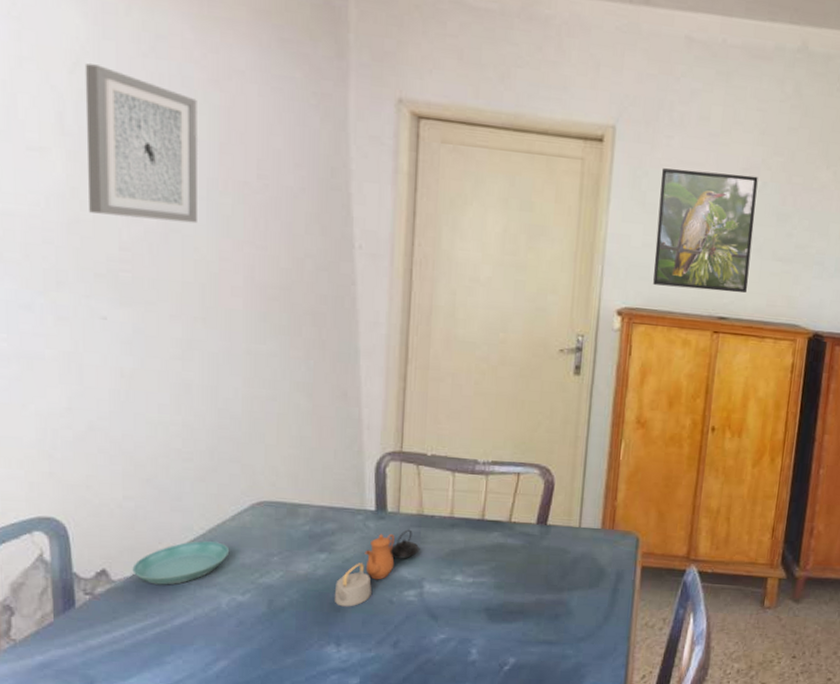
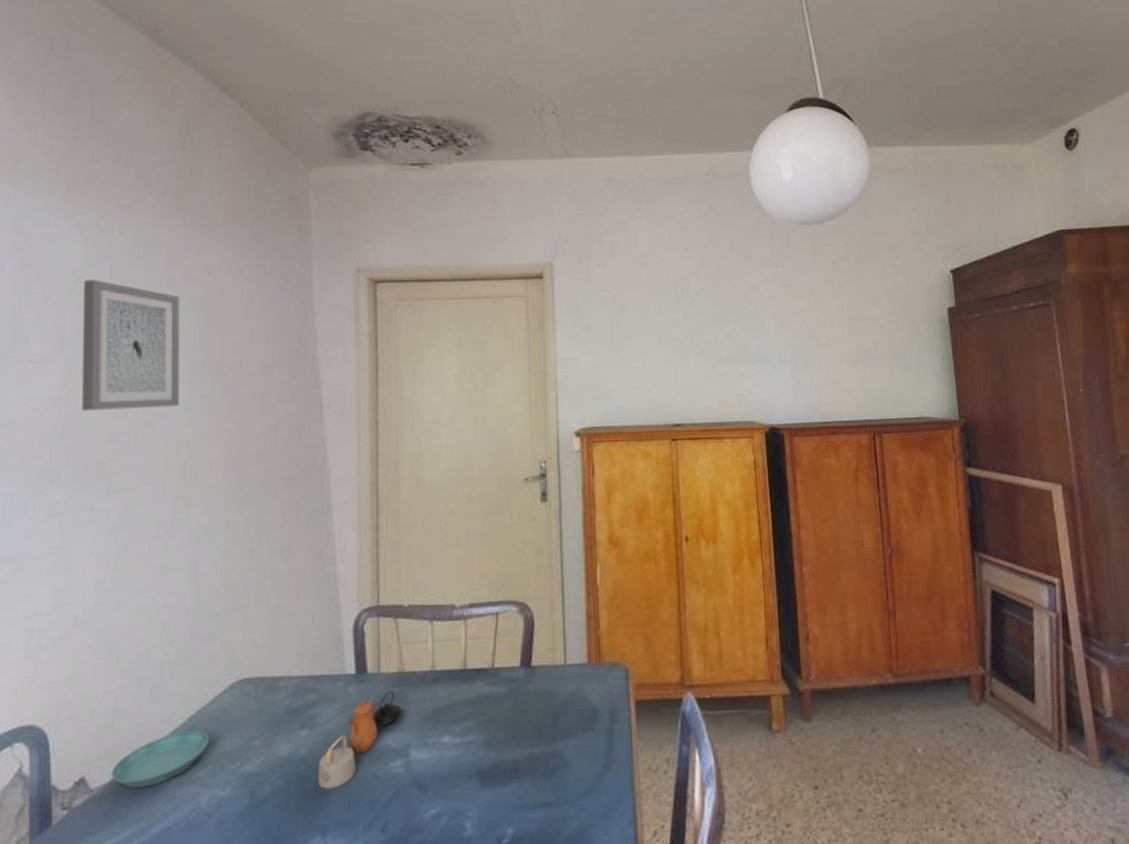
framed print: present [653,168,758,293] -> none [600,288,698,402]

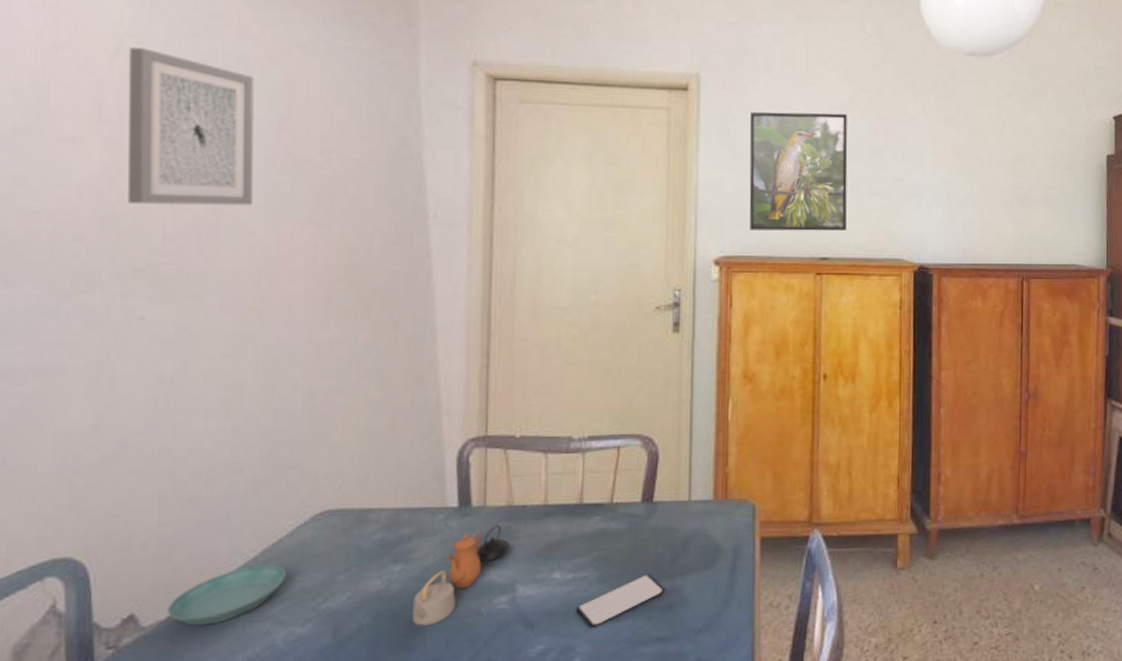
smartphone: none [464,738,547,791] -> present [575,574,665,627]
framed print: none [600,288,698,402] -> present [749,111,848,232]

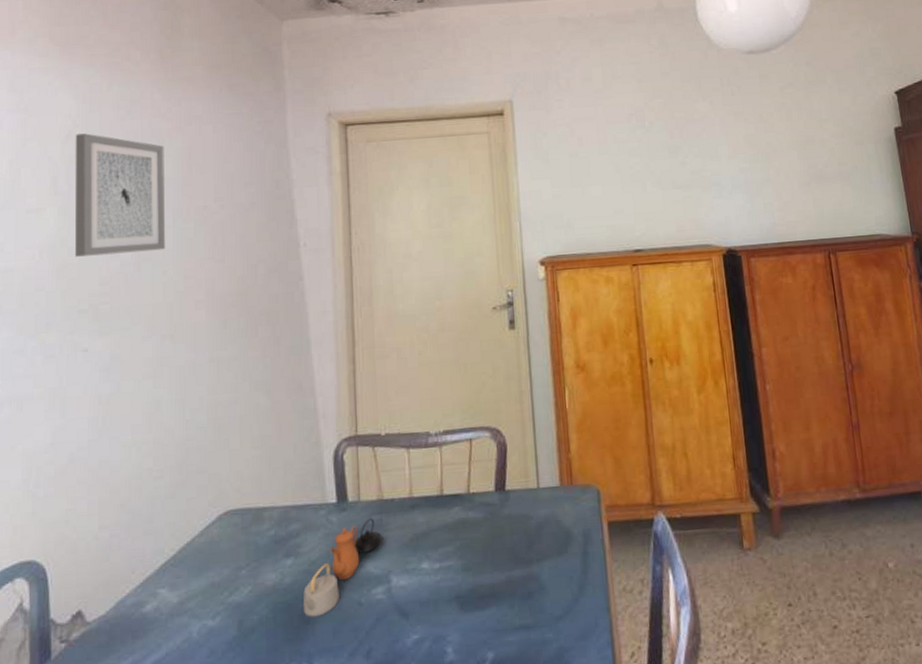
saucer: present [167,565,287,626] -> none [106,562,199,621]
smartphone: present [575,574,665,627] -> none [444,562,524,616]
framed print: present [749,111,848,232] -> none [558,118,656,231]

